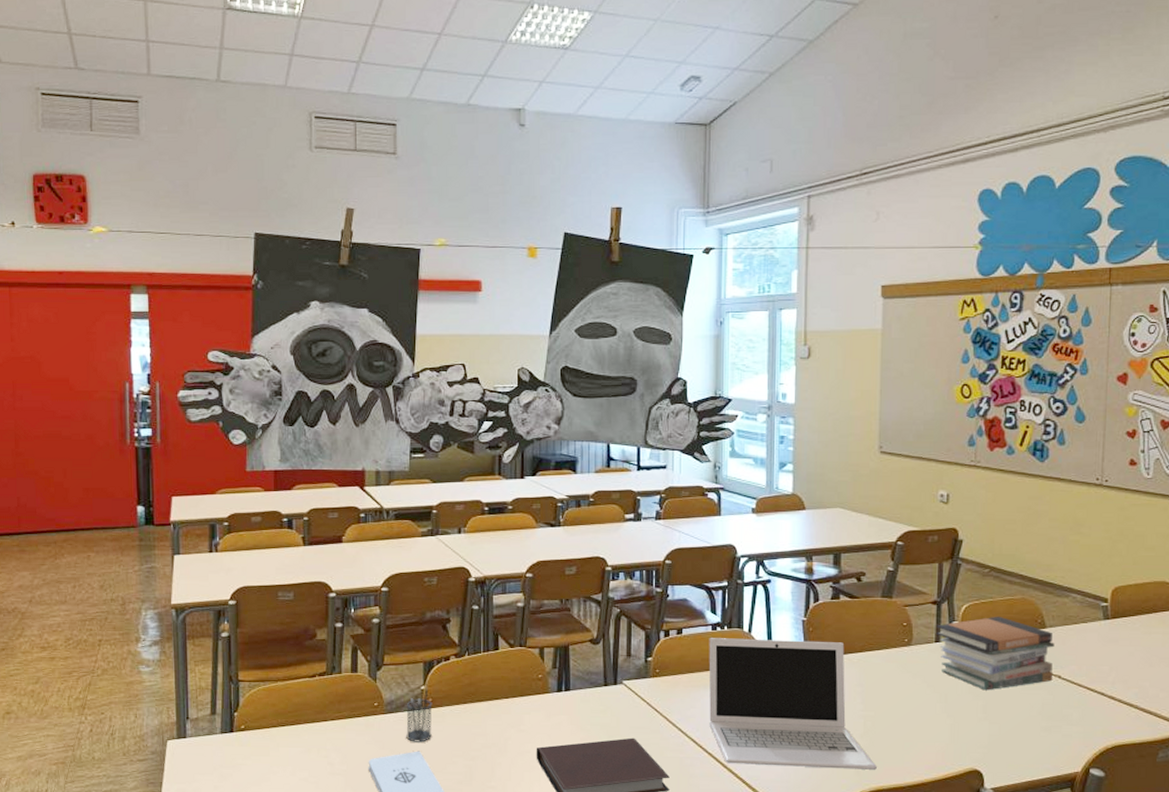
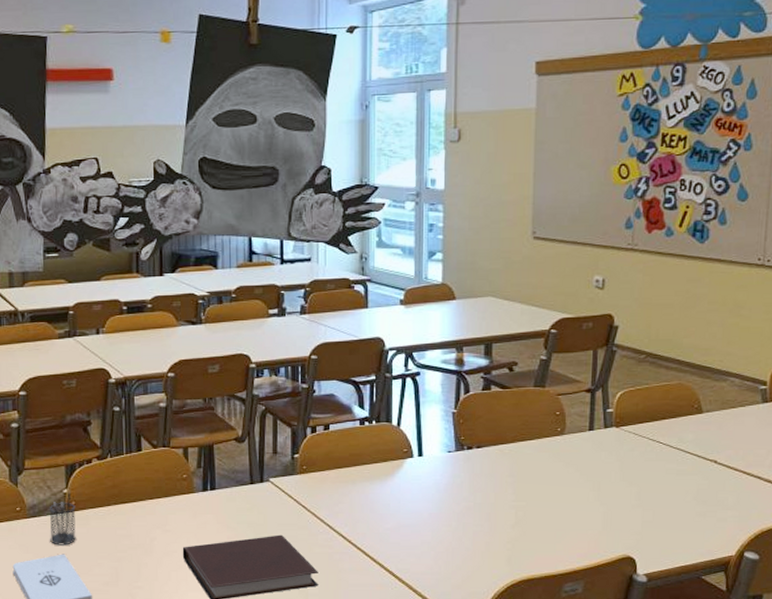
laptop: present [709,638,878,770] -> none [357,432,530,559]
book stack: present [936,616,1055,691] -> none [590,402,711,478]

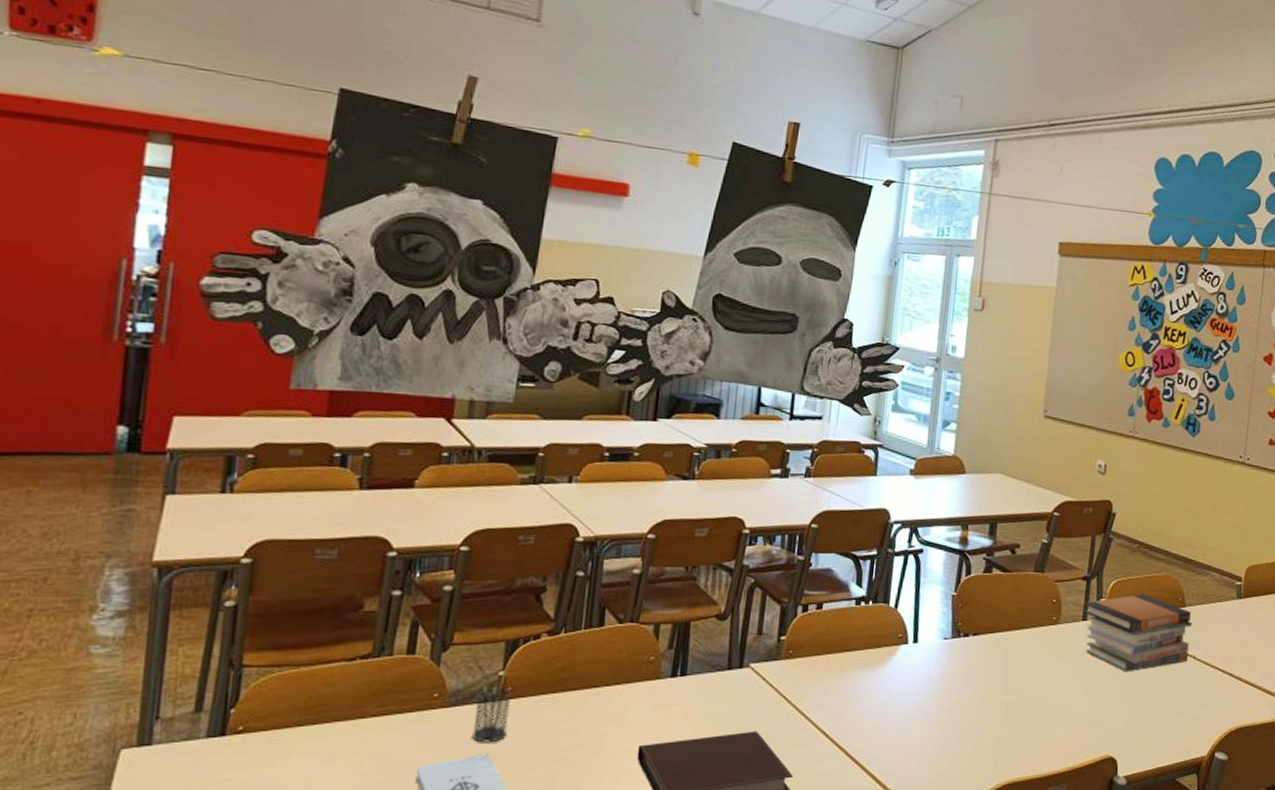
book stack: none [590,402,711,478] -> present [1084,593,1192,672]

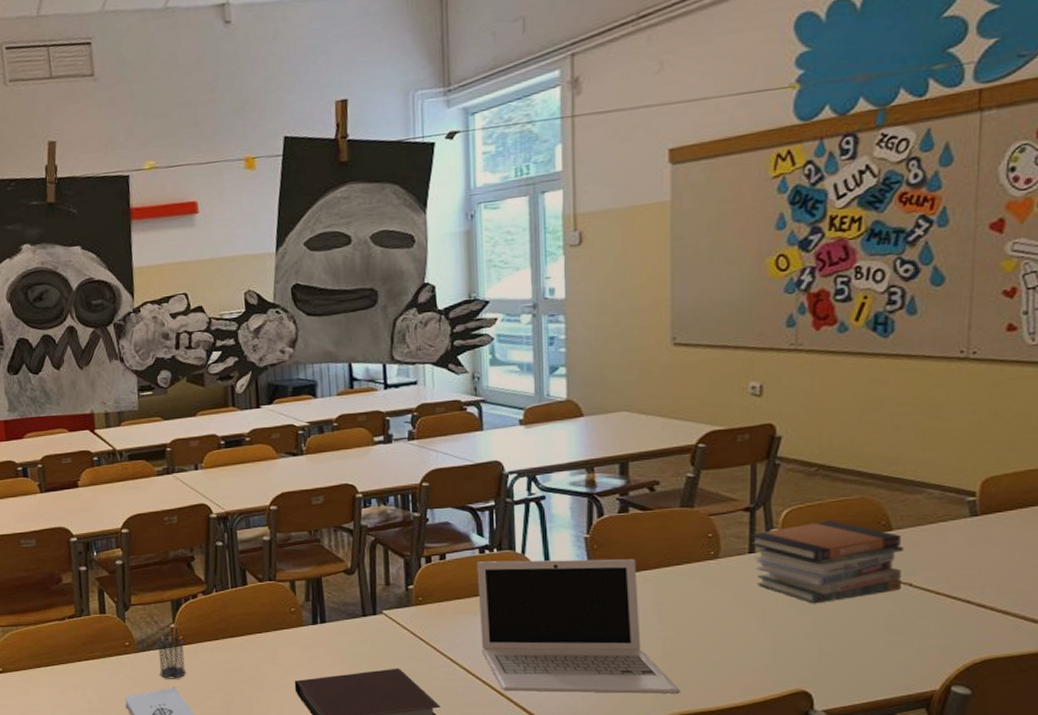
laptop: none [843,614,1016,760] -> present [476,559,682,694]

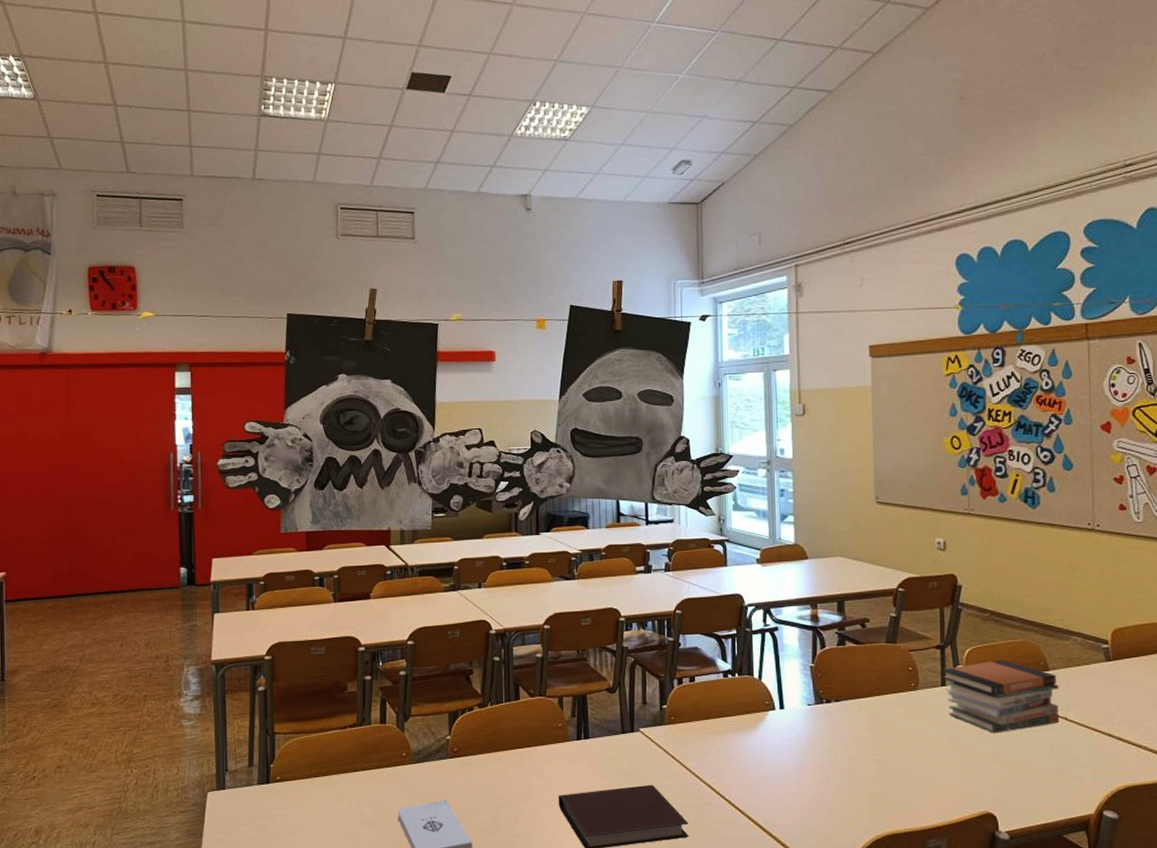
pencil holder: present [158,623,186,679] -> none [433,735,458,791]
laptop: present [476,559,682,694] -> none [721,685,892,814]

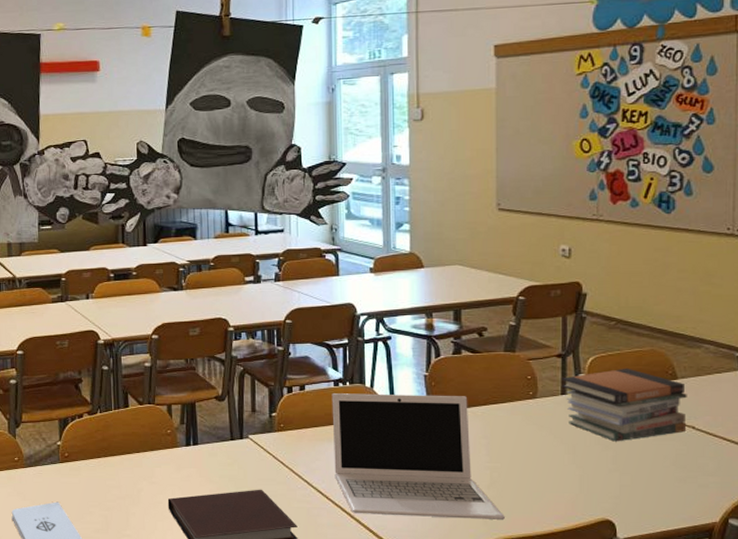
laptop: none [721,685,892,814] -> present [331,393,506,520]

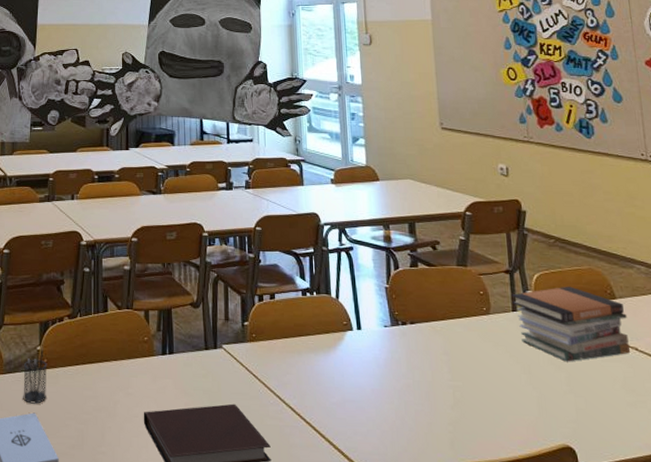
pencil holder: none [45,441,69,494] -> present [23,346,47,404]
laptop: present [331,393,506,520] -> none [300,303,472,444]

